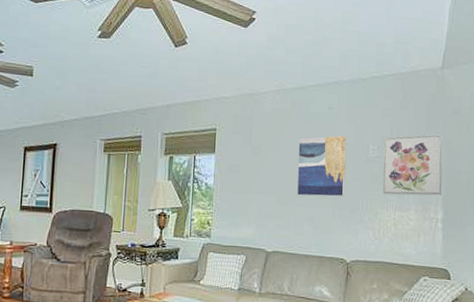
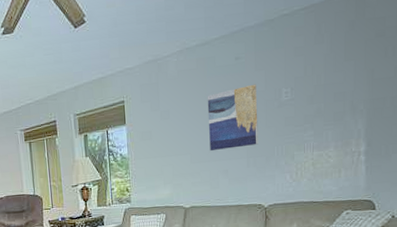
wall art: present [382,133,443,196] -> none [297,62,365,137]

